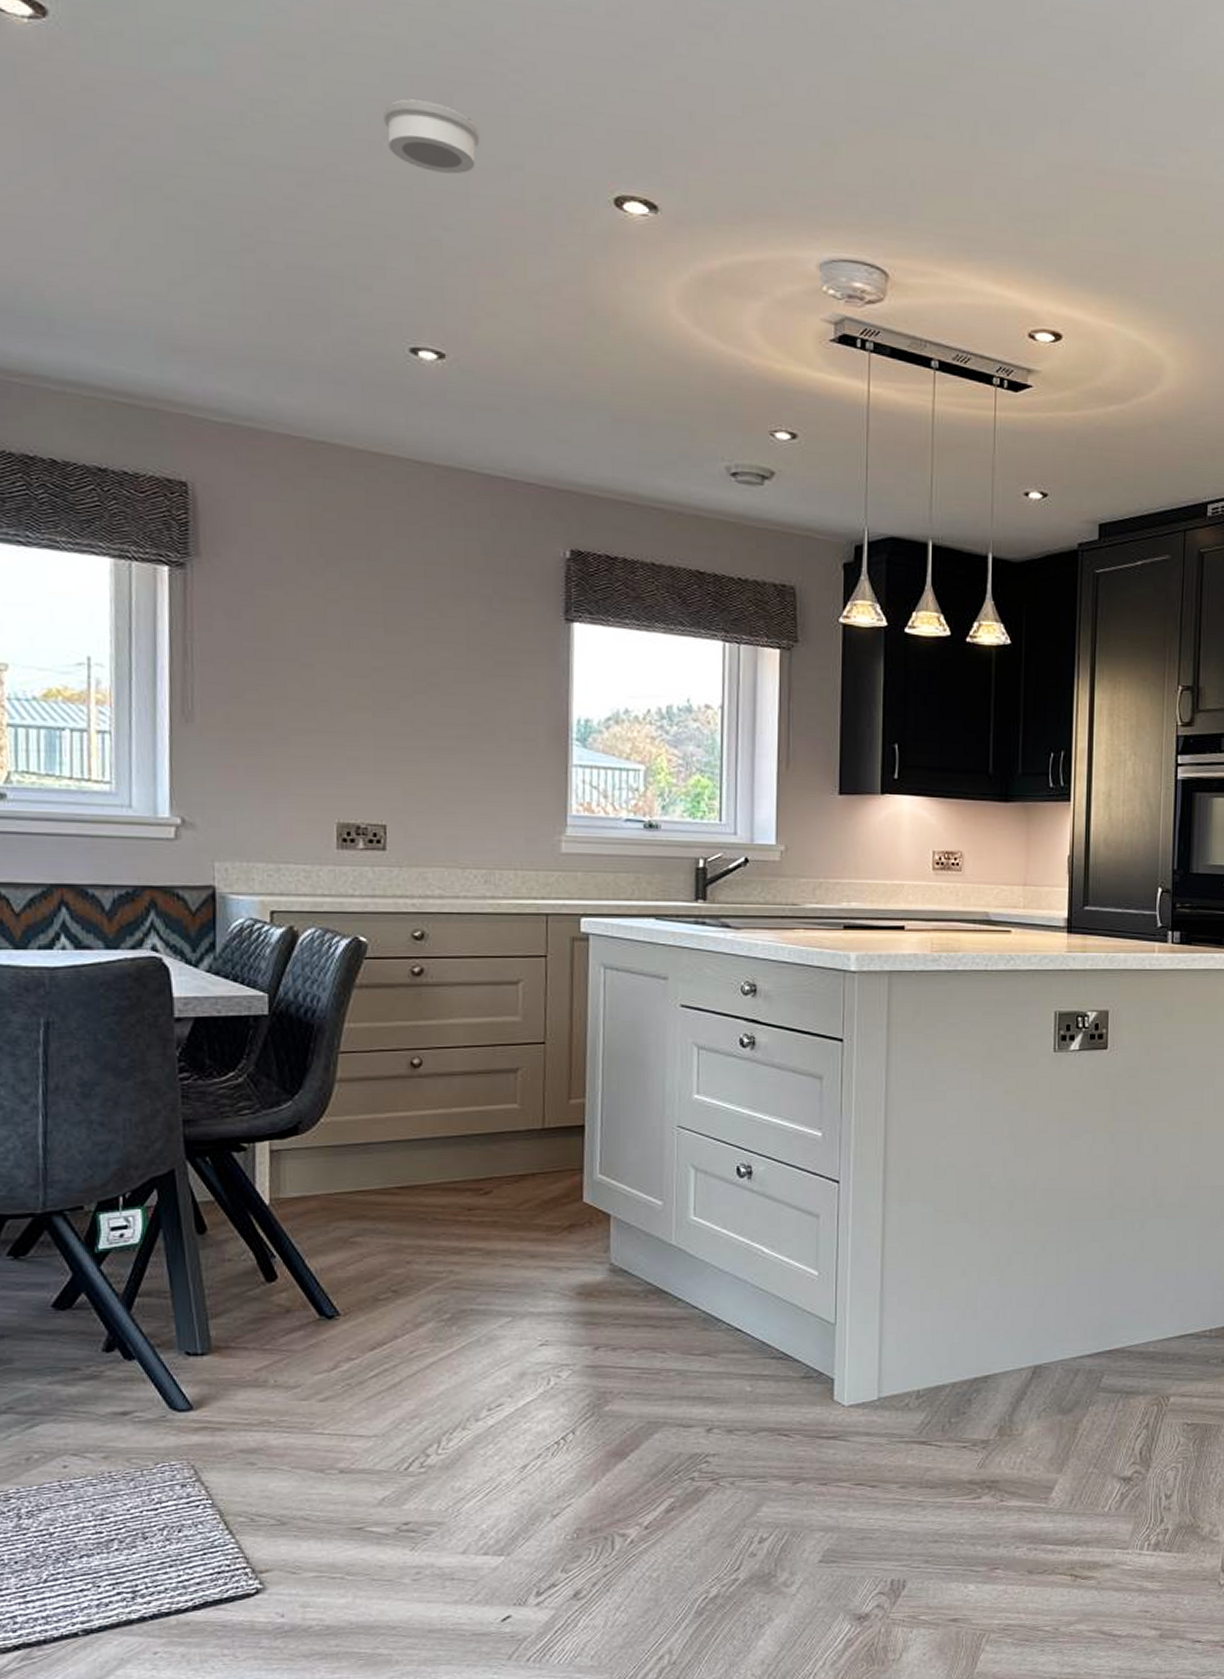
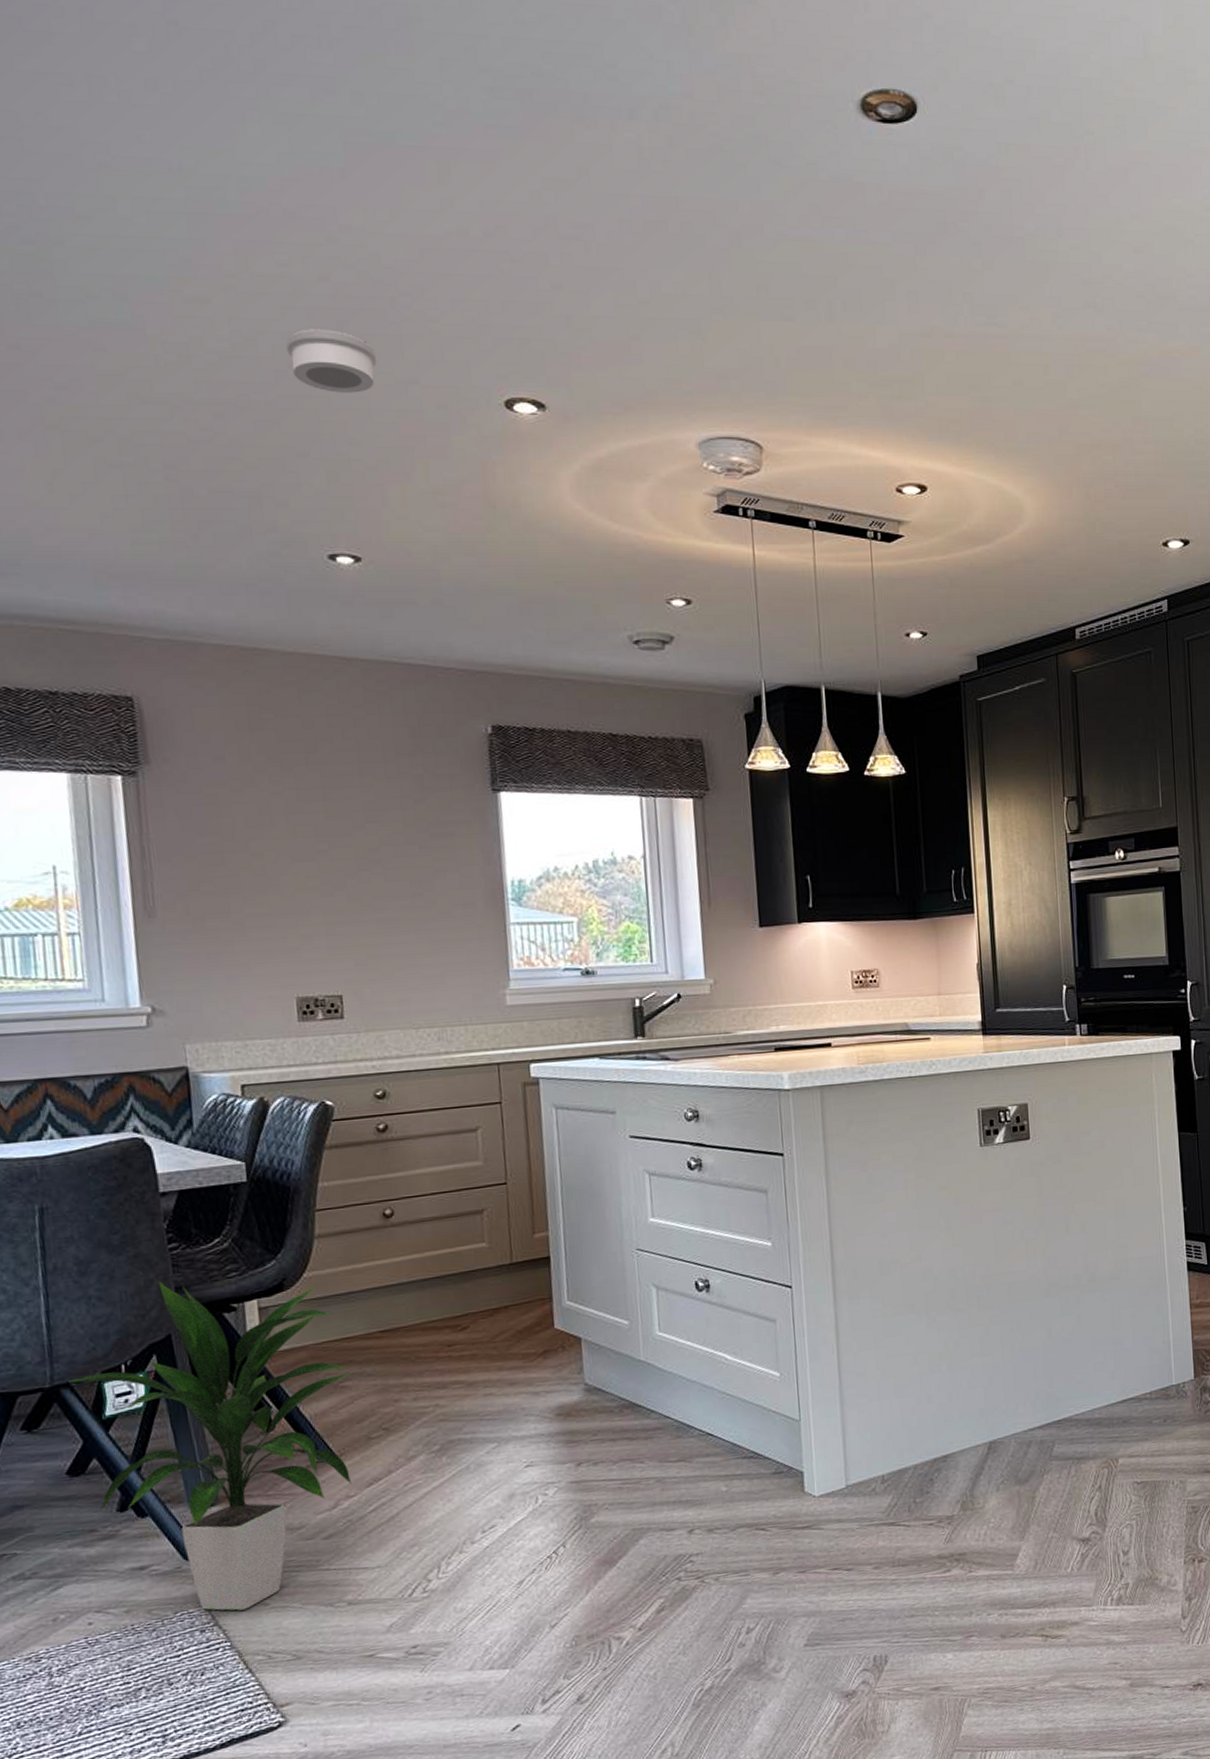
indoor plant: none [62,1112,362,1468] -> present [68,1281,353,1611]

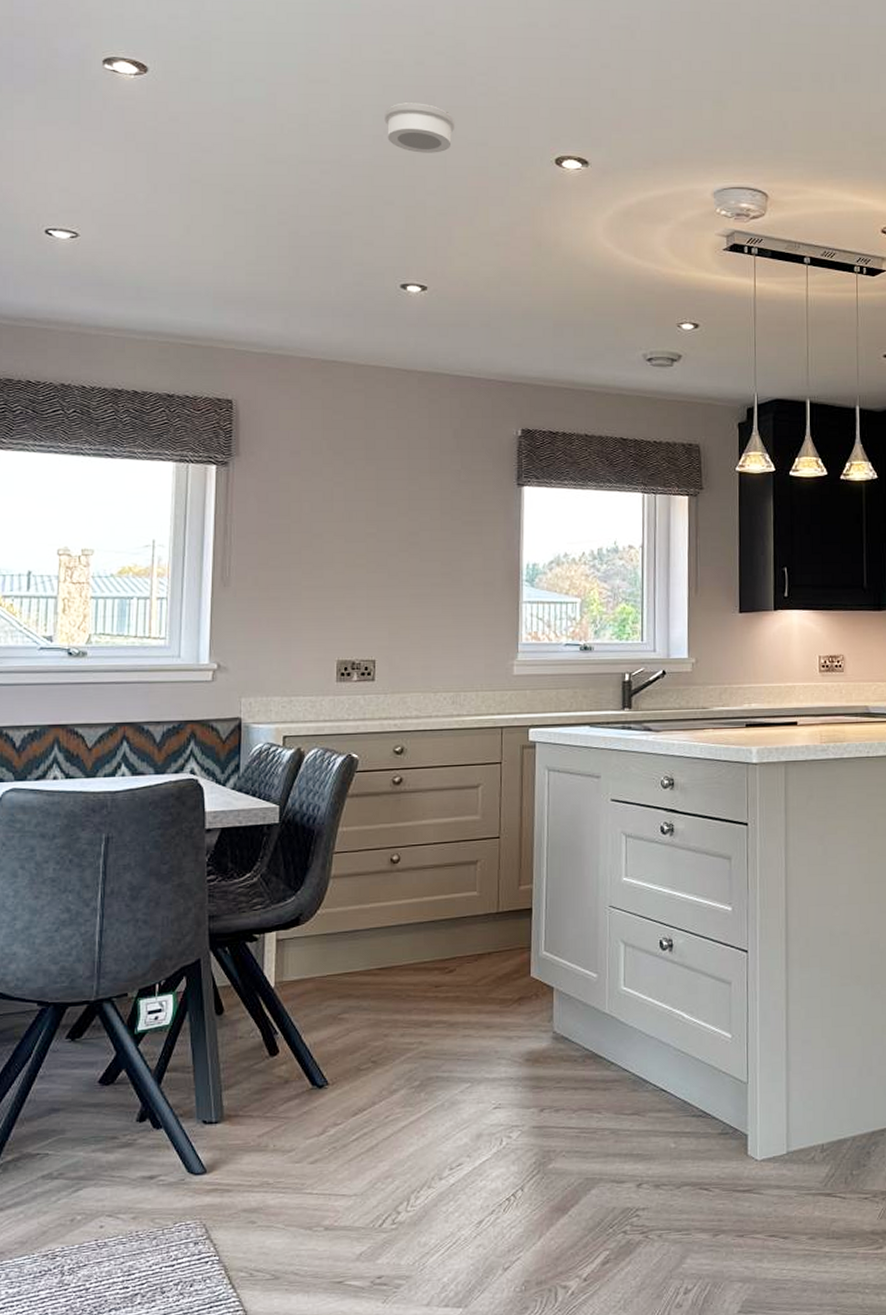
indoor plant: present [68,1281,353,1611] -> none [111,909,349,1226]

